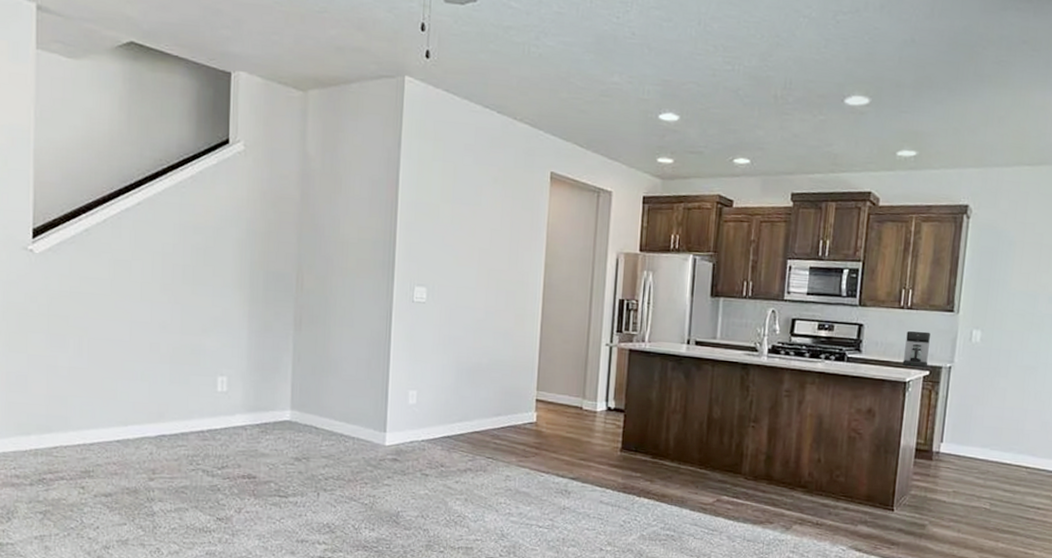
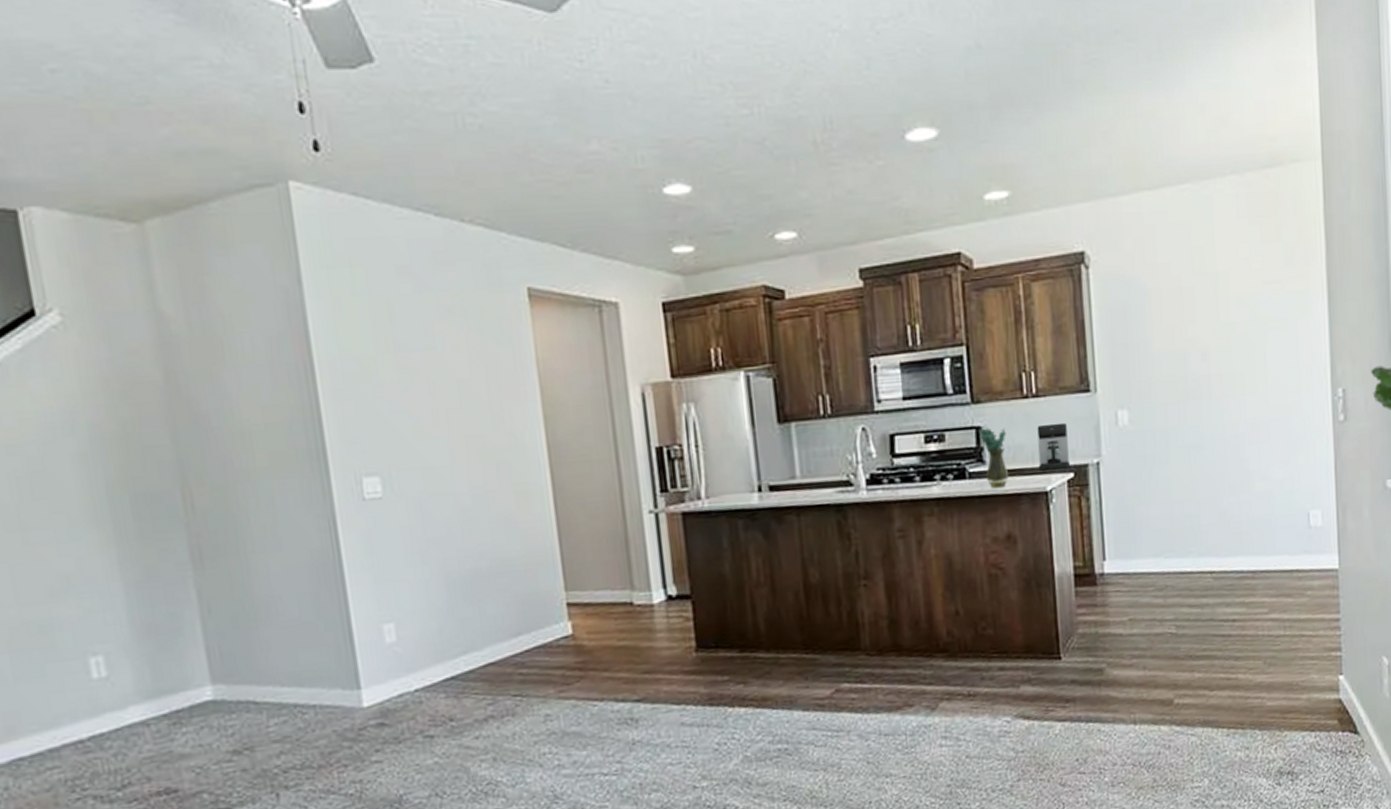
vase: none [860,323,882,373] -> present [978,425,1009,489]

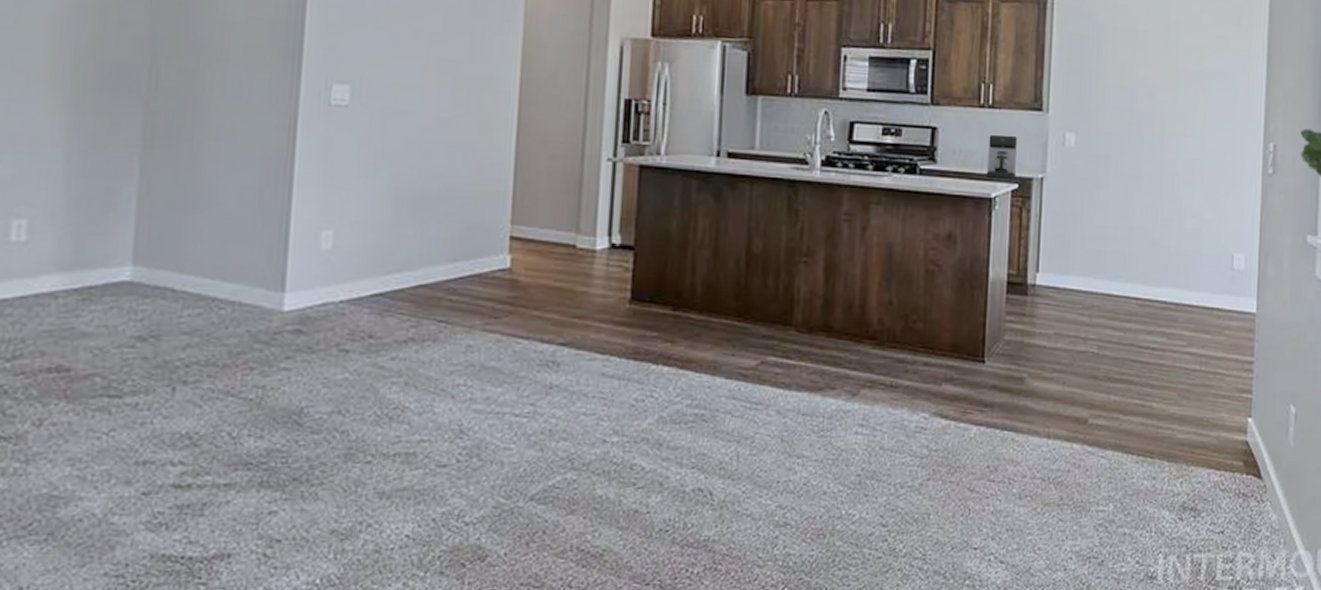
vase: present [978,425,1009,489] -> none [934,126,960,189]

